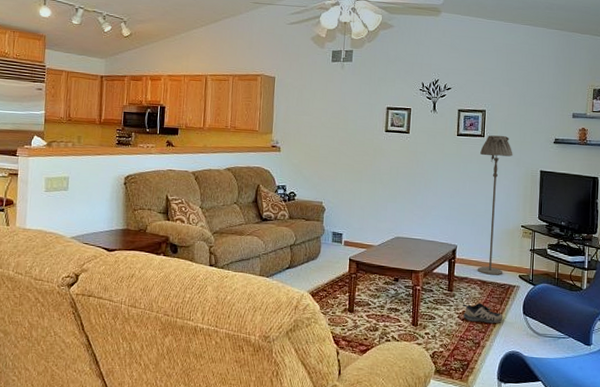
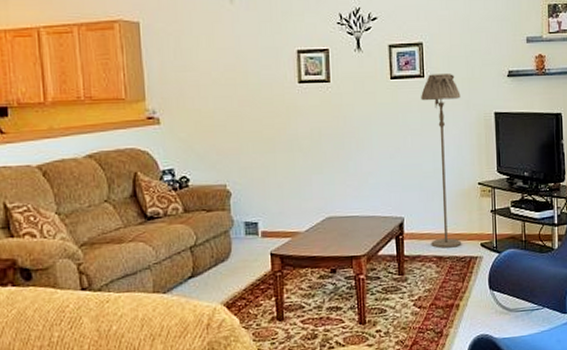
shoe: present [463,302,503,324] -> none [418,283,467,308]

